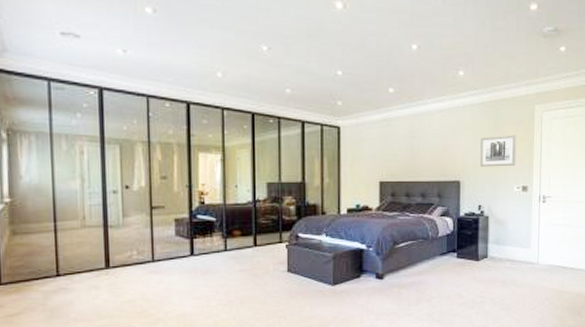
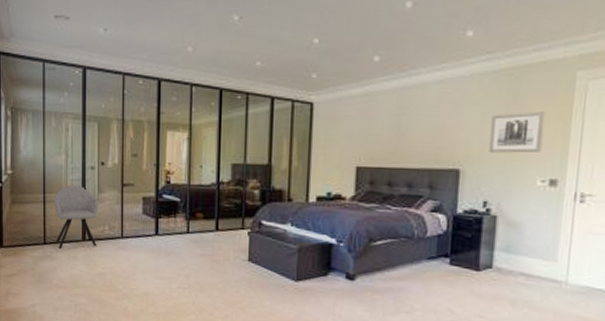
chair: none [67,210,124,279] -> present [54,185,99,249]

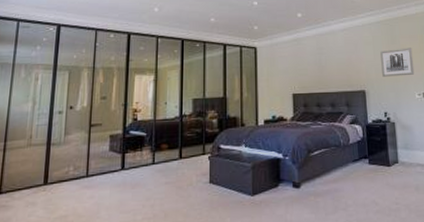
chair: present [54,185,99,249] -> none [14,130,65,196]

